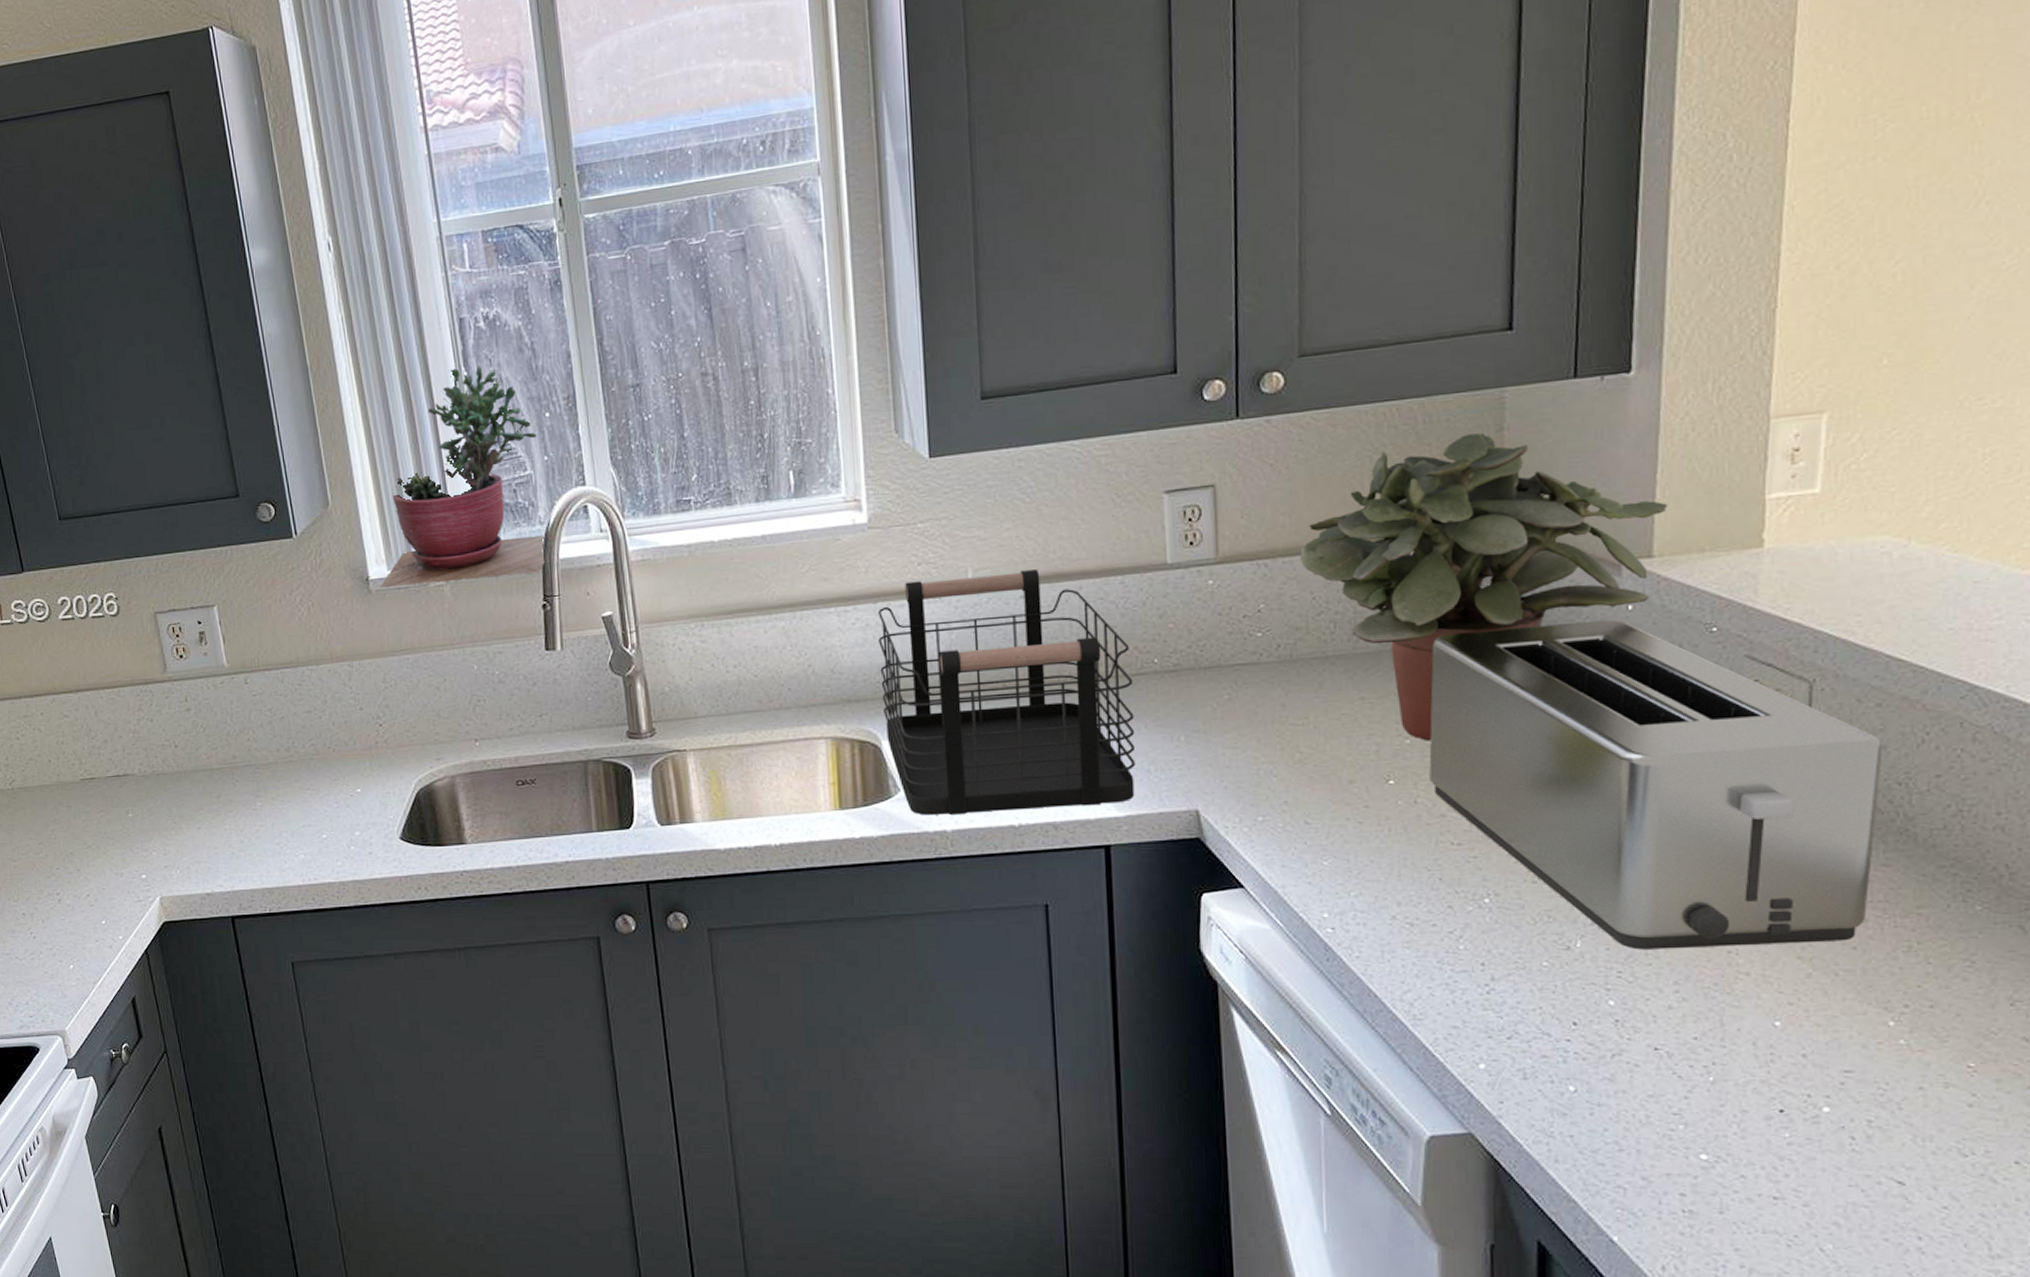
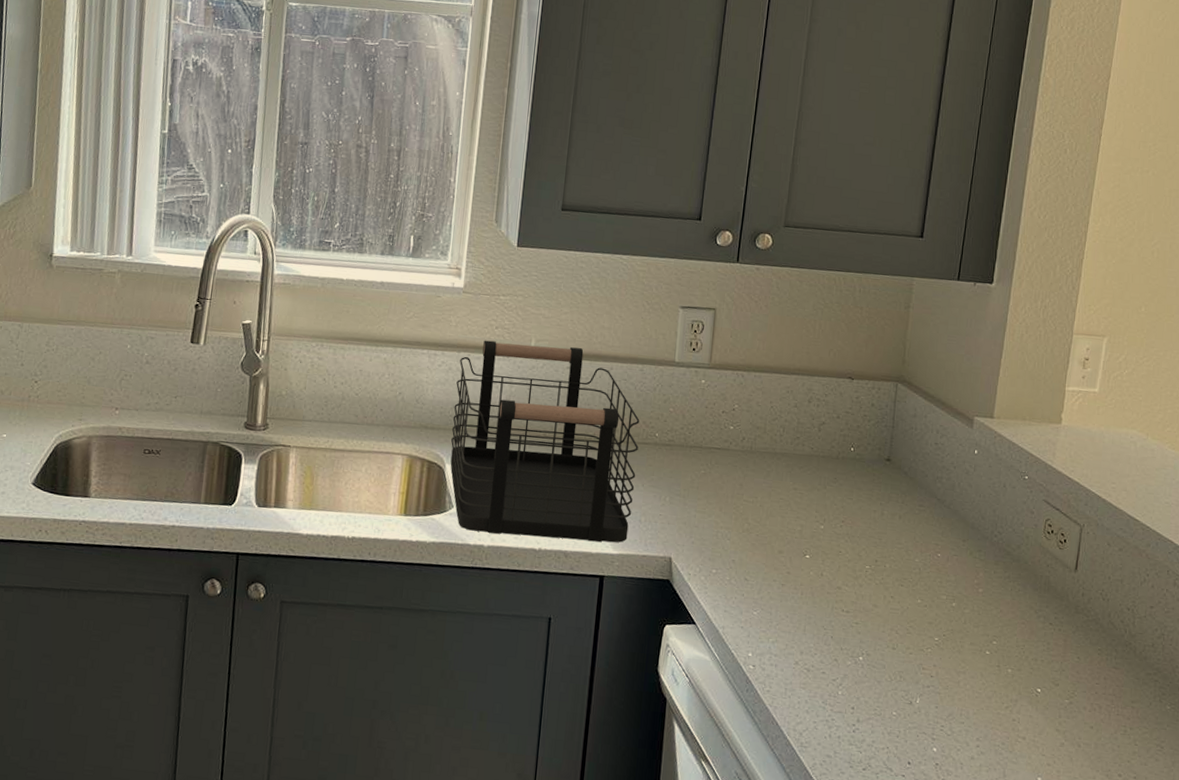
succulent plant: present [380,366,547,589] -> none [60,98,218,278]
potted plant: present [1300,433,1668,741] -> none [766,306,1006,529]
toaster: present [1429,619,1884,950] -> none [833,450,1121,722]

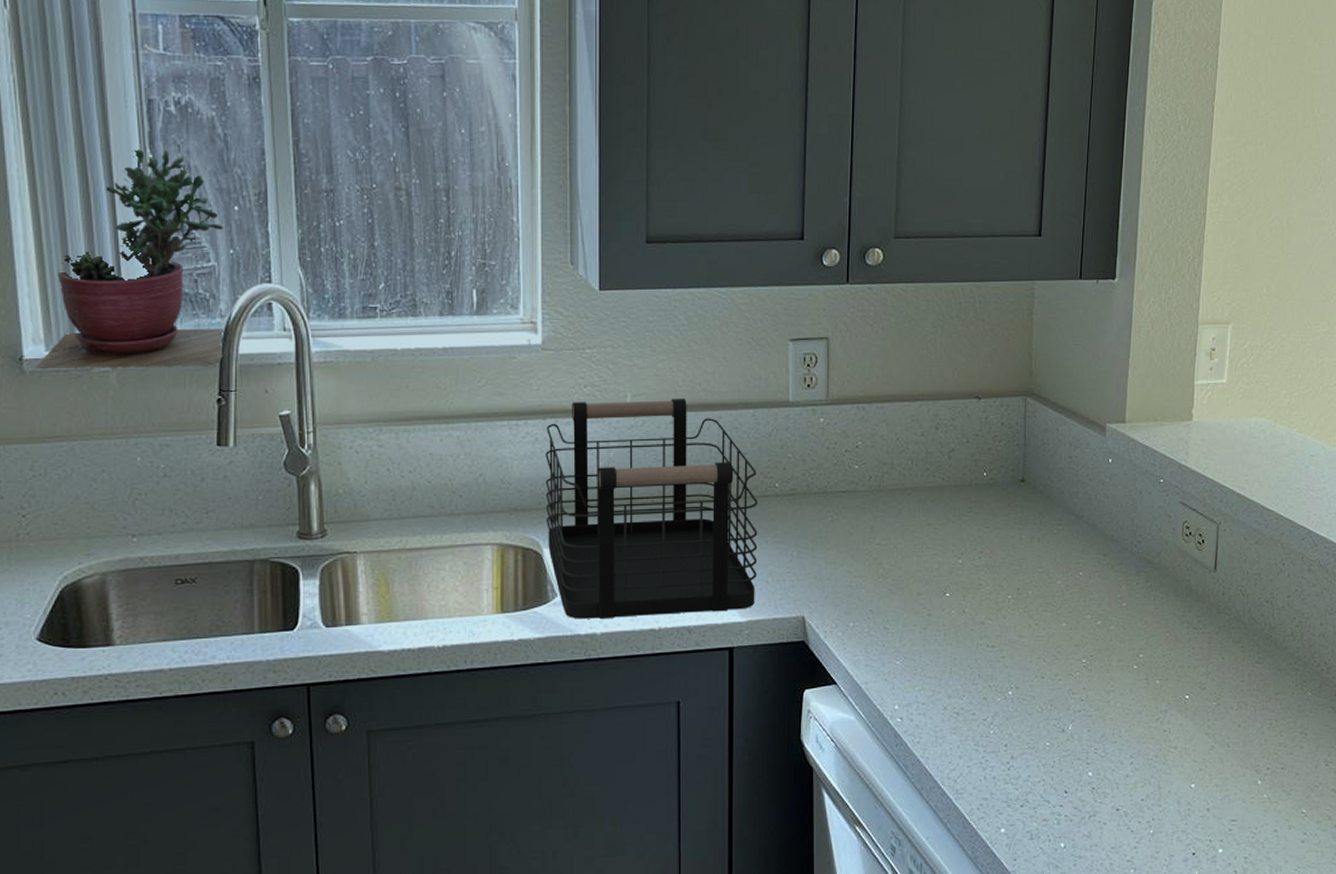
succulent plant: none [60,98,218,278] -> present [35,149,225,370]

